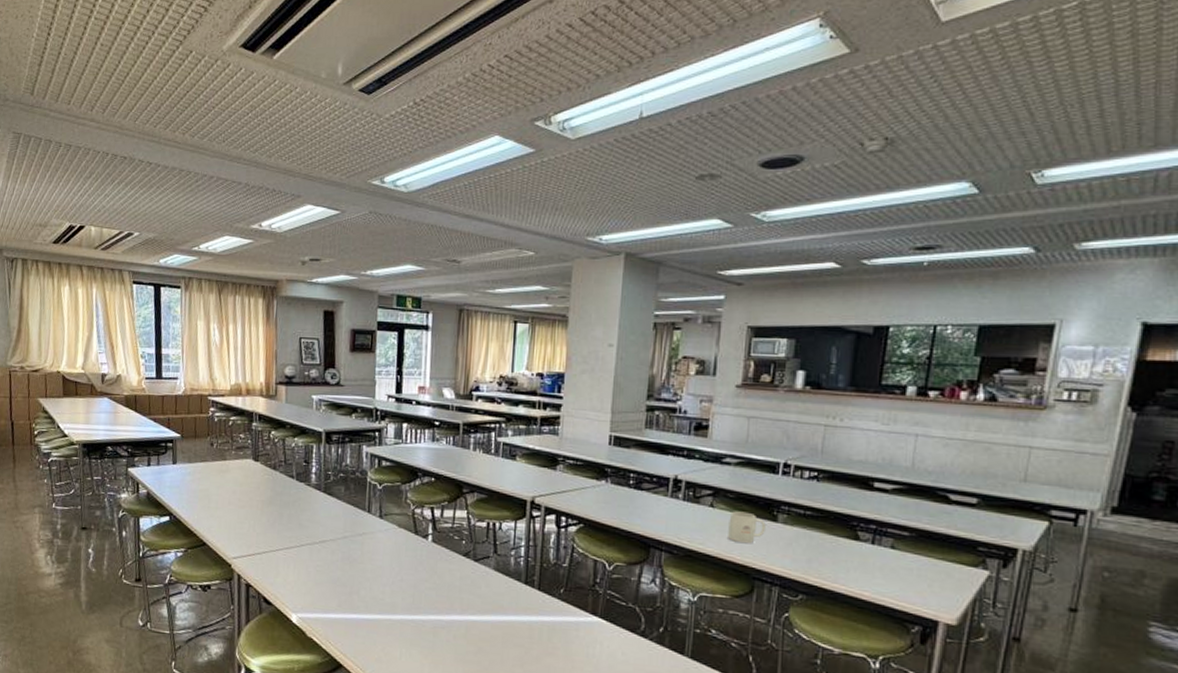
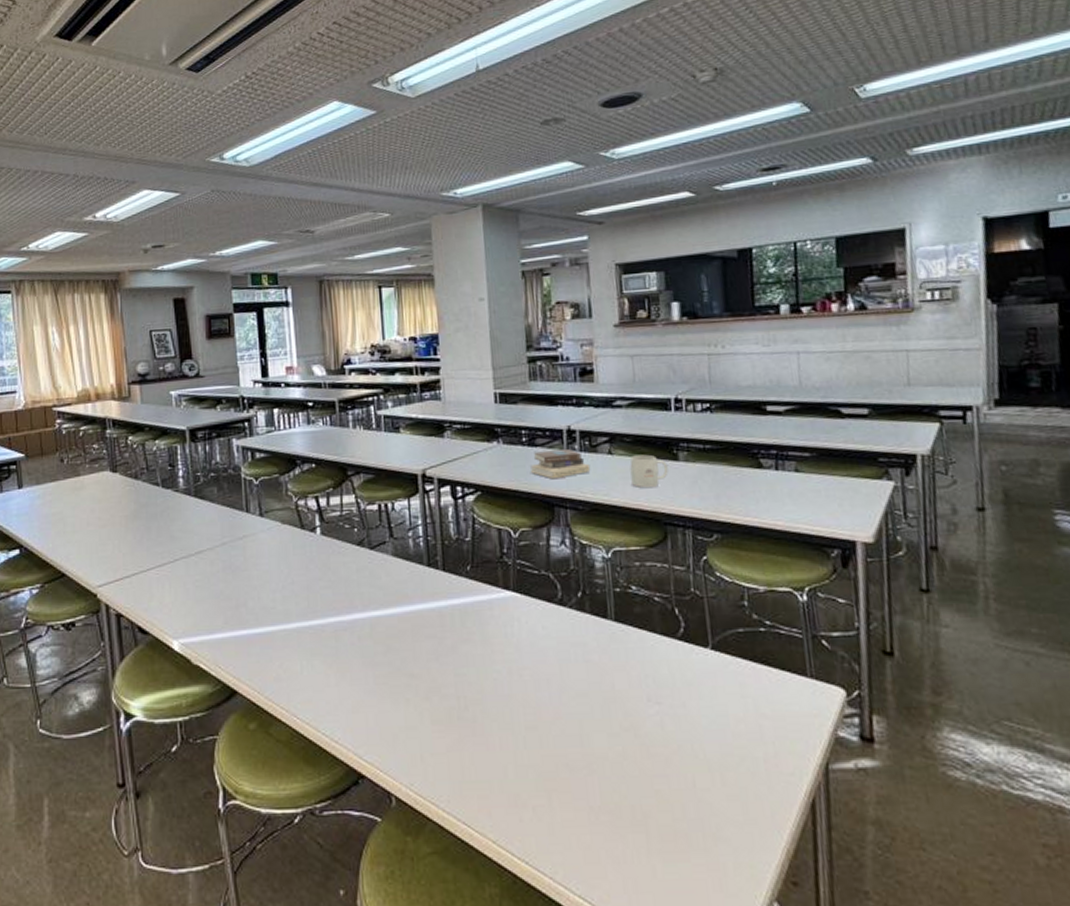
books: none [633,495,691,523] -> present [530,448,591,480]

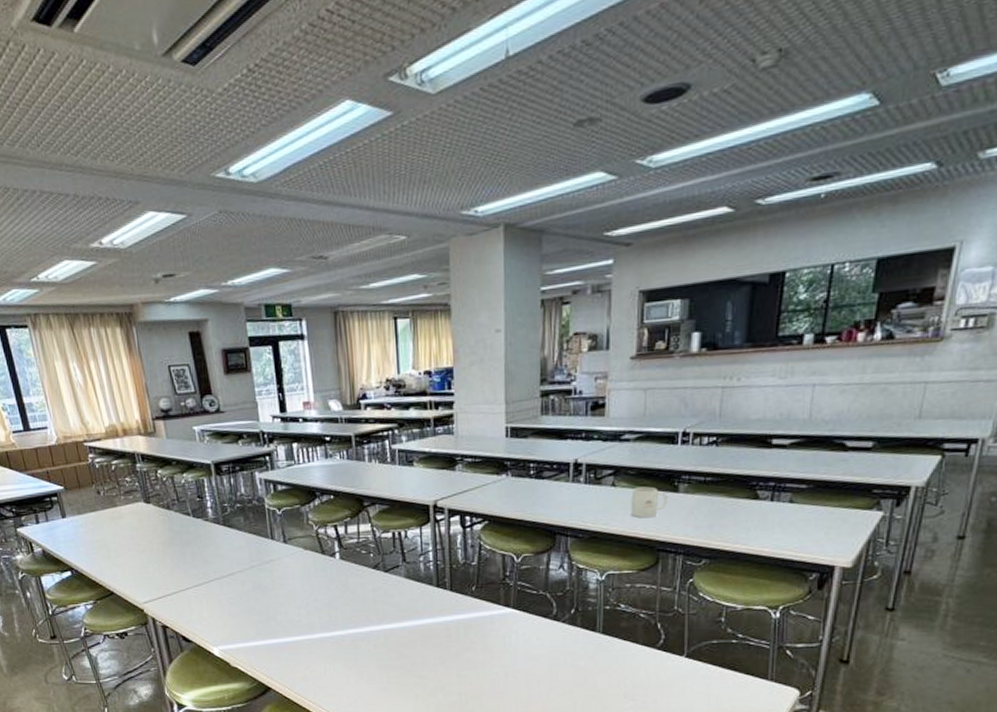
books: present [530,448,591,480] -> none [536,480,594,510]

